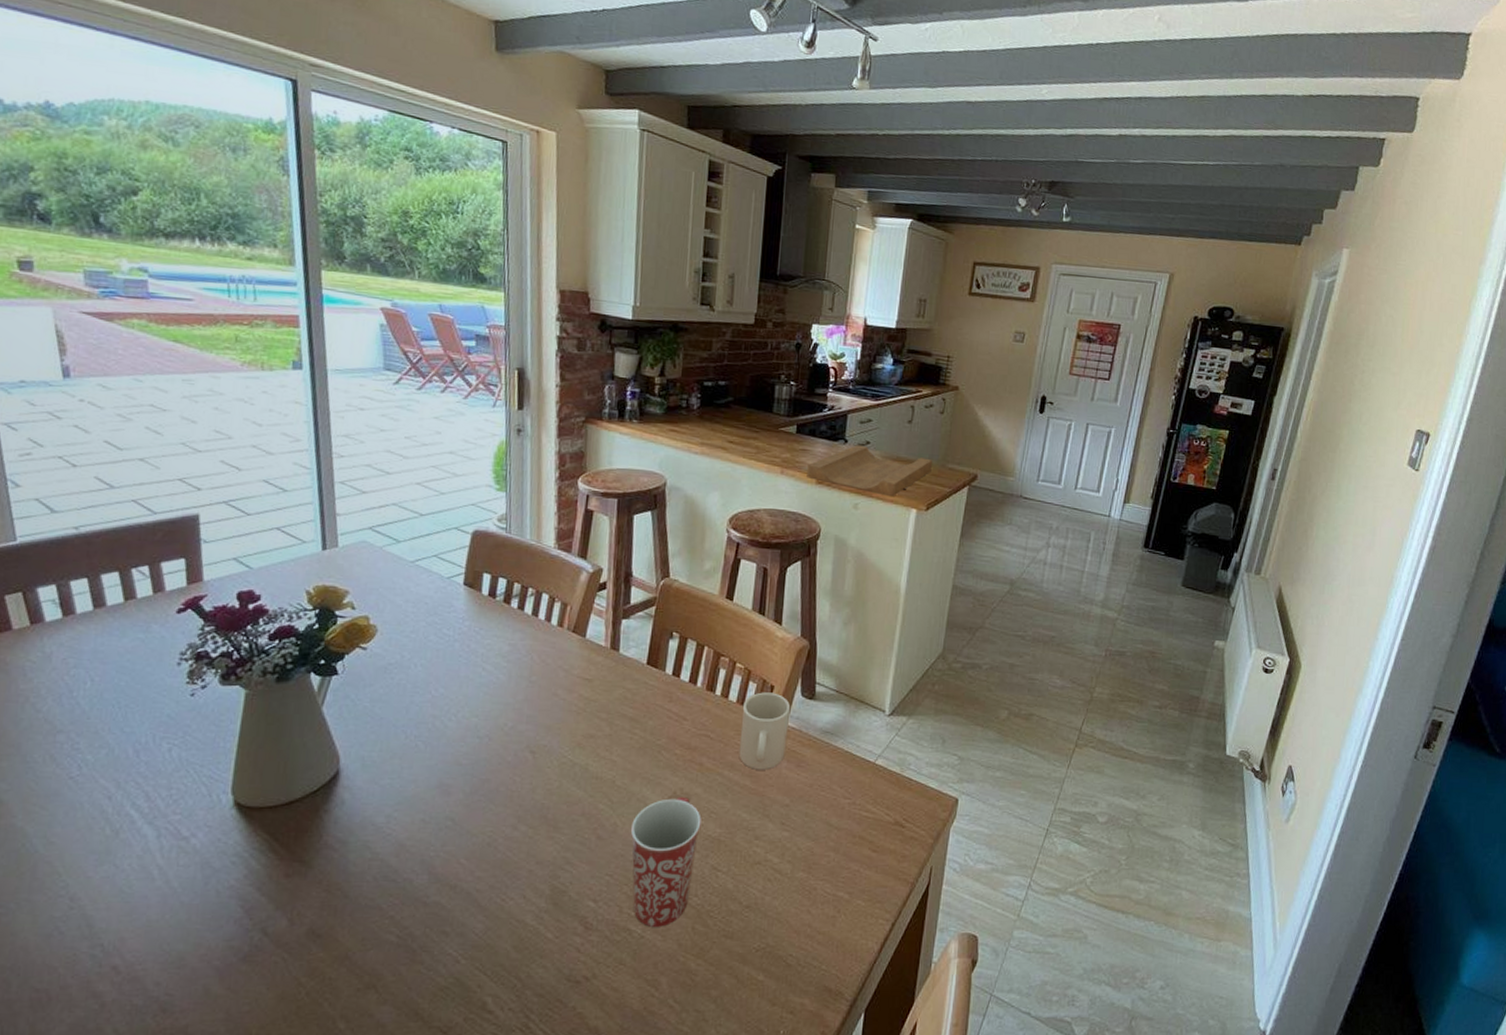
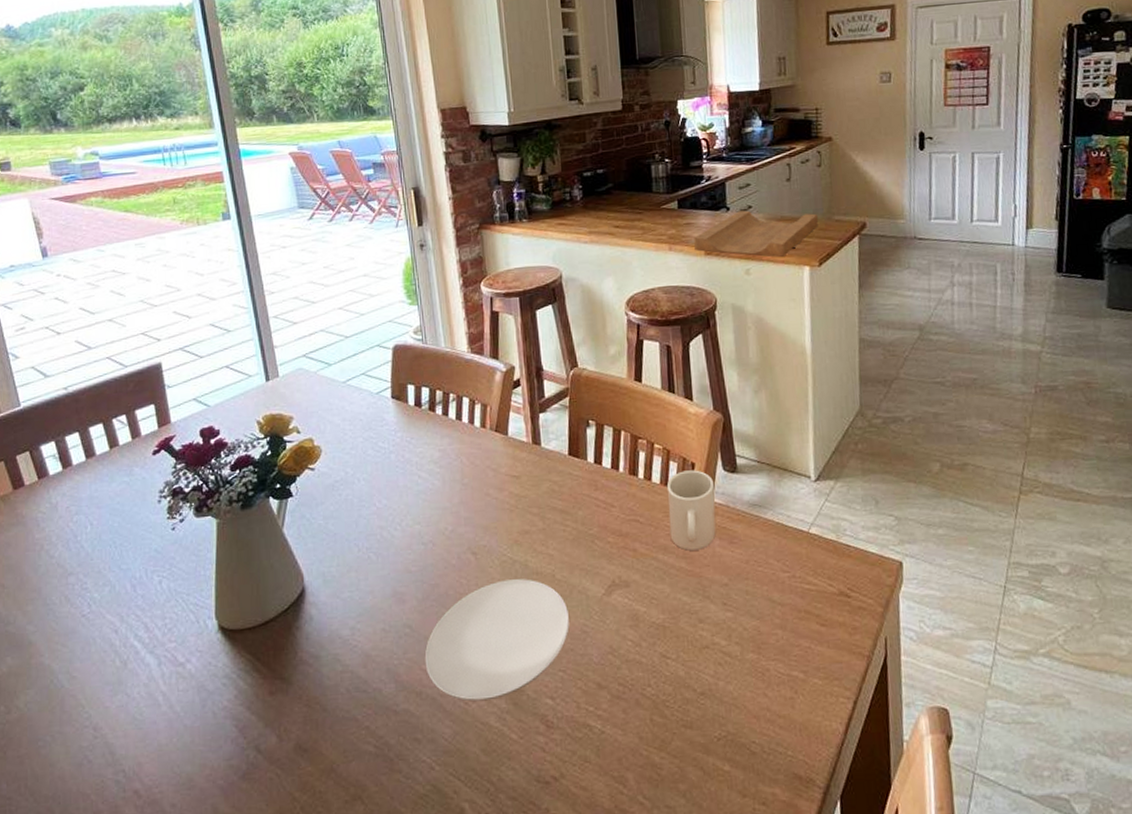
plate: none [463,781,624,899] -> present [424,579,569,702]
mug: present [630,797,702,927] -> none [576,585,644,721]

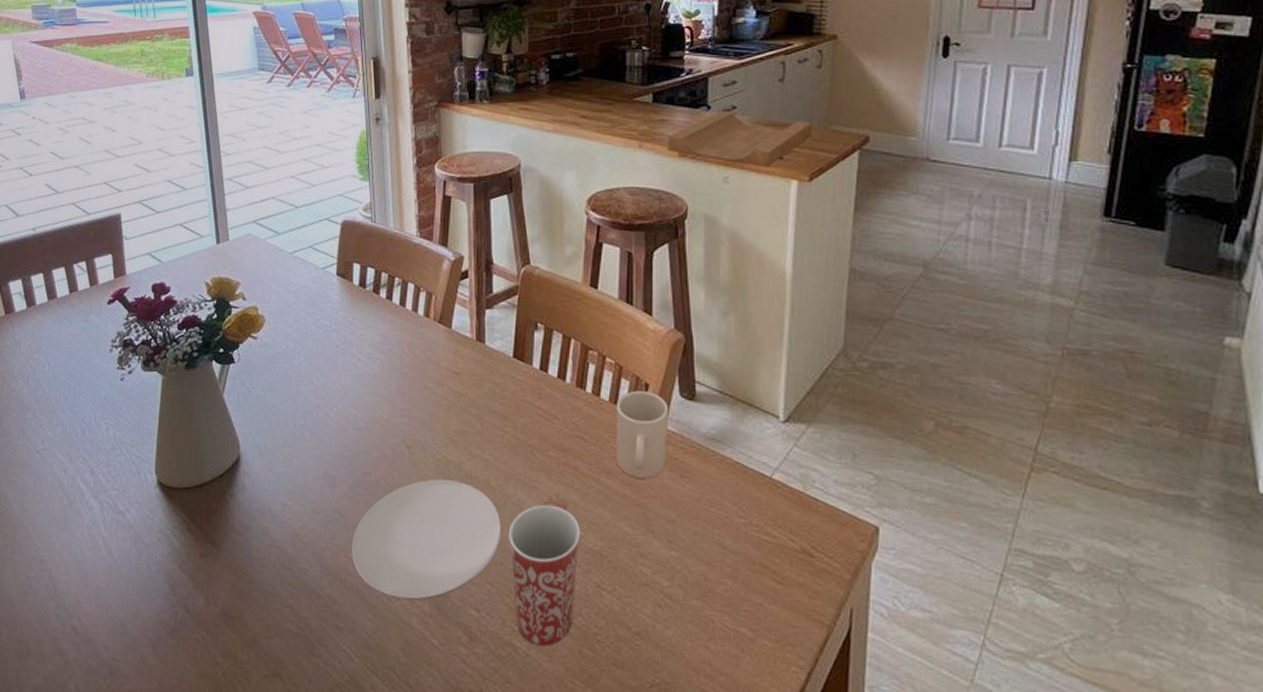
mug: none [576,585,644,721] -> present [508,503,580,646]

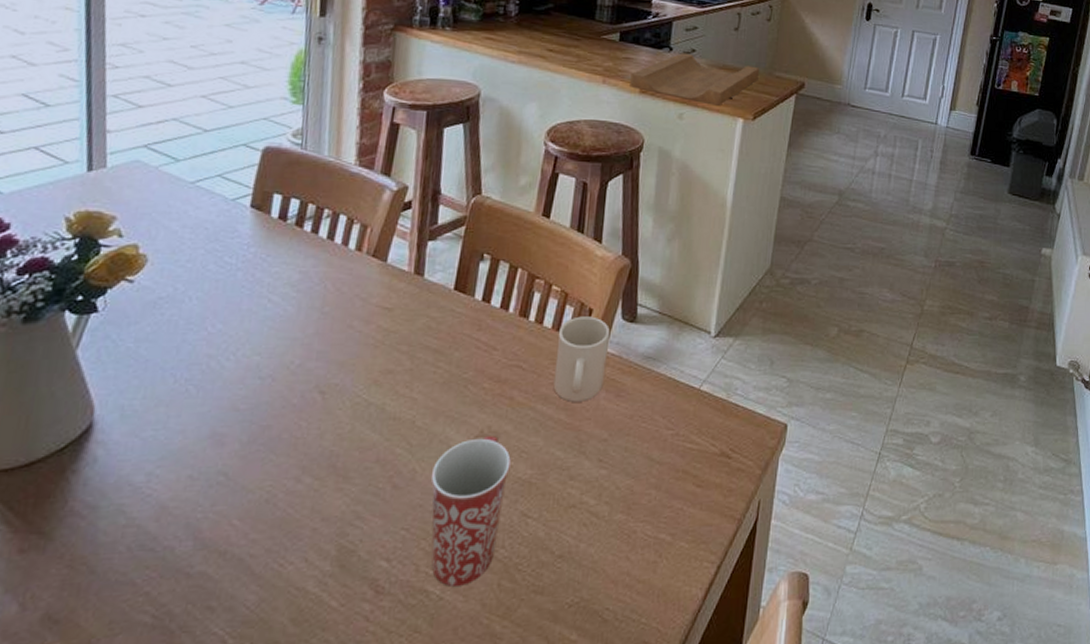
plate: present [351,479,501,601] -> none [236,424,424,563]

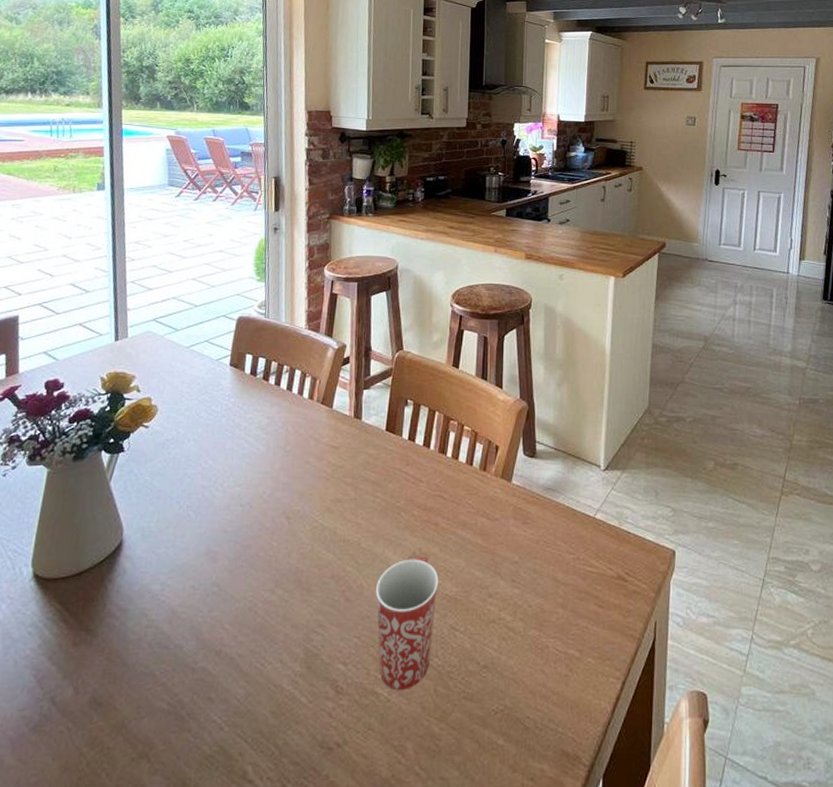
cup: present [553,316,611,402] -> none [470,452,515,528]
cutting board: present [630,53,759,107] -> none [517,223,625,267]

